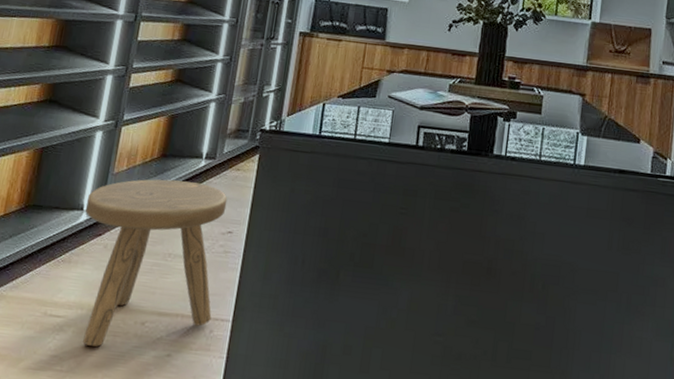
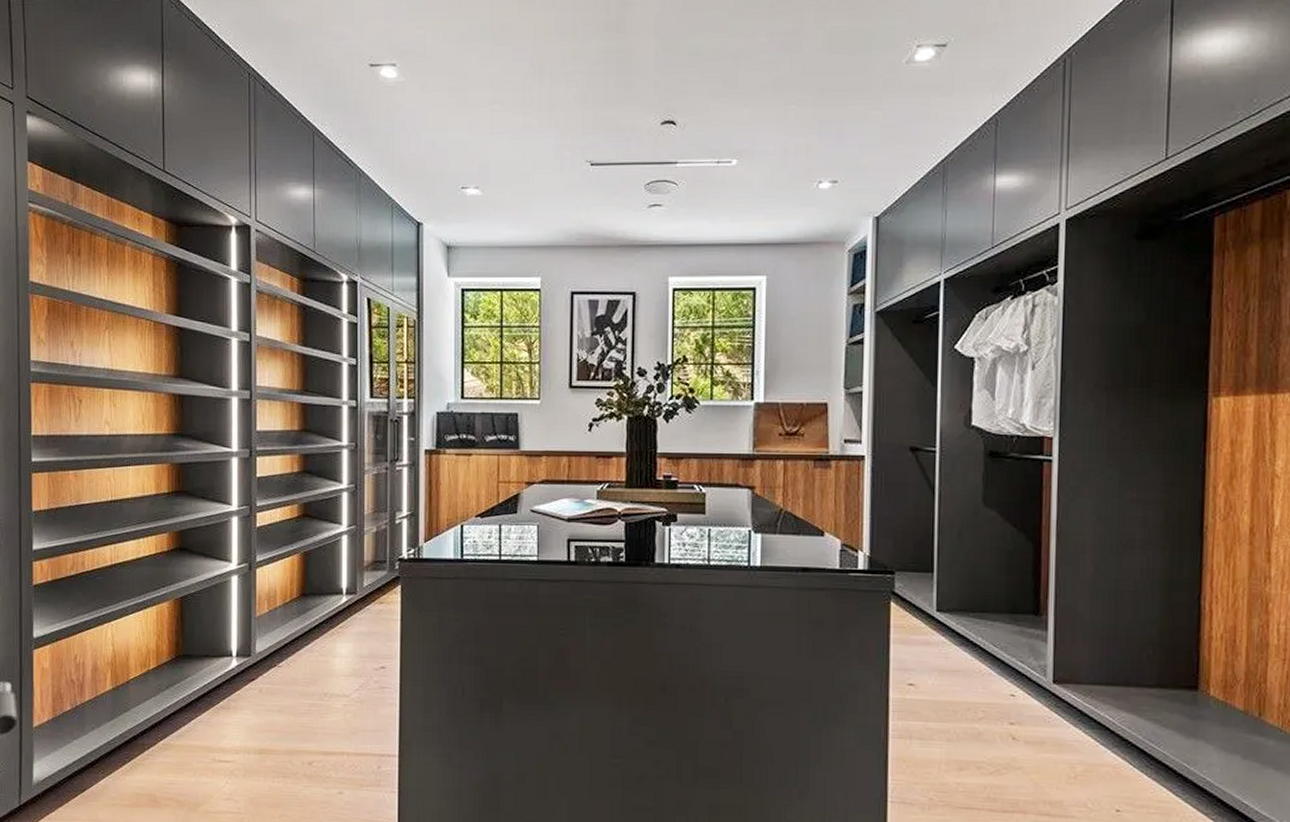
stool: present [83,179,228,347] -> none [235,619,377,788]

